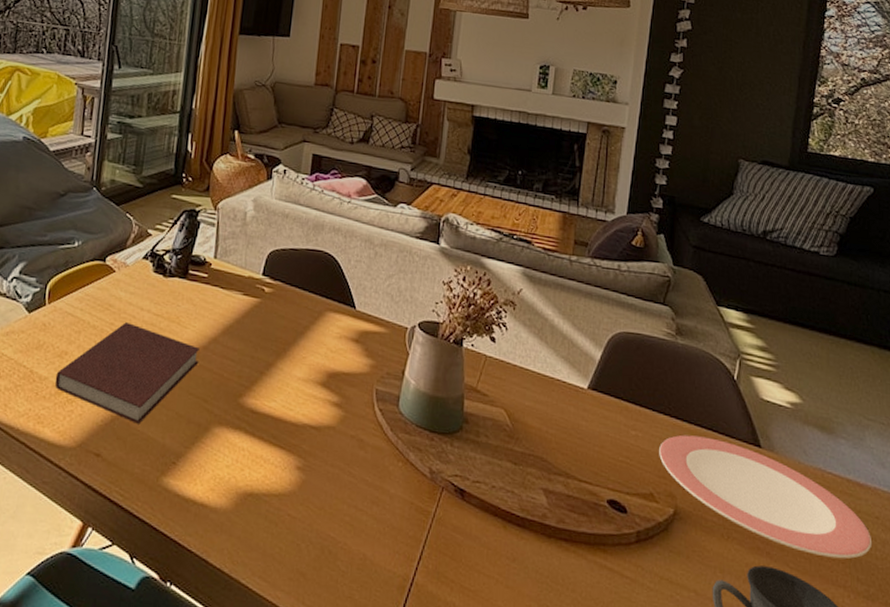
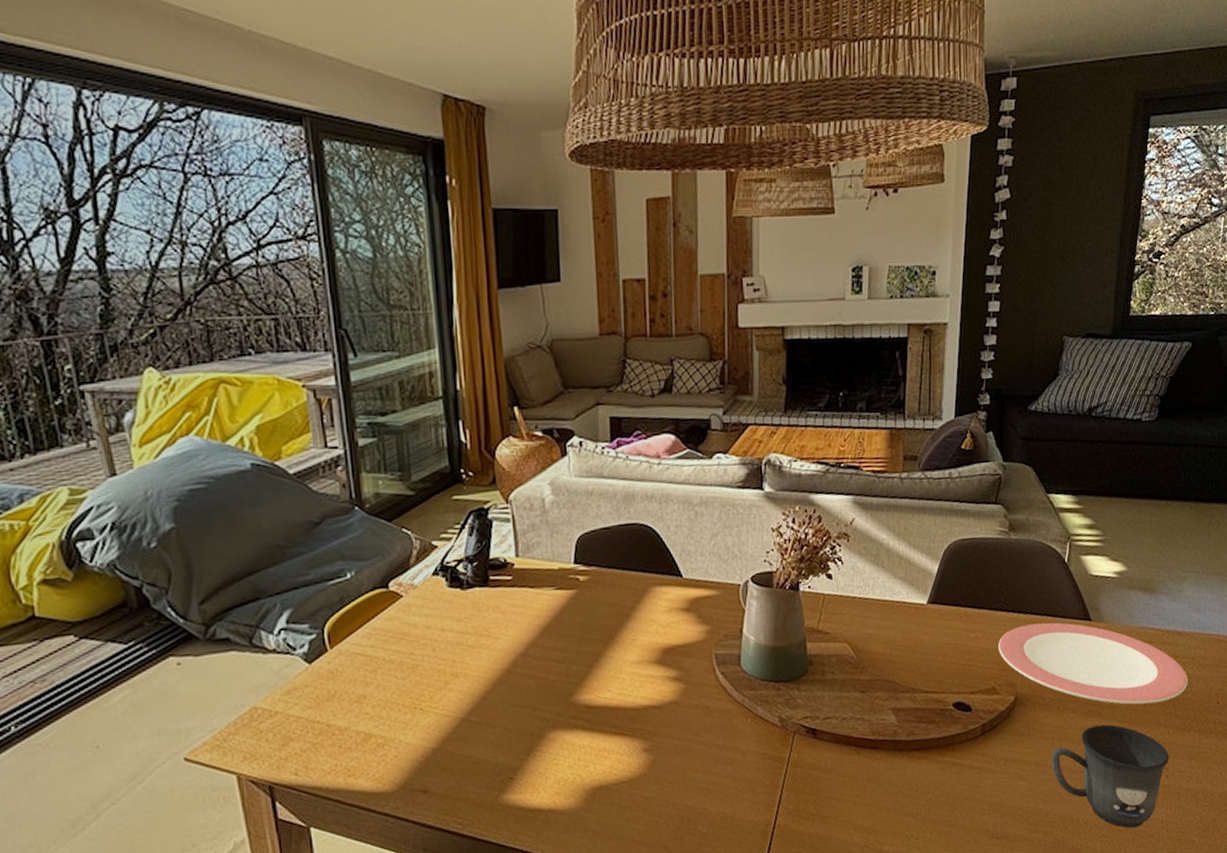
notebook: present [54,322,201,424] -> none [357,647,520,750]

